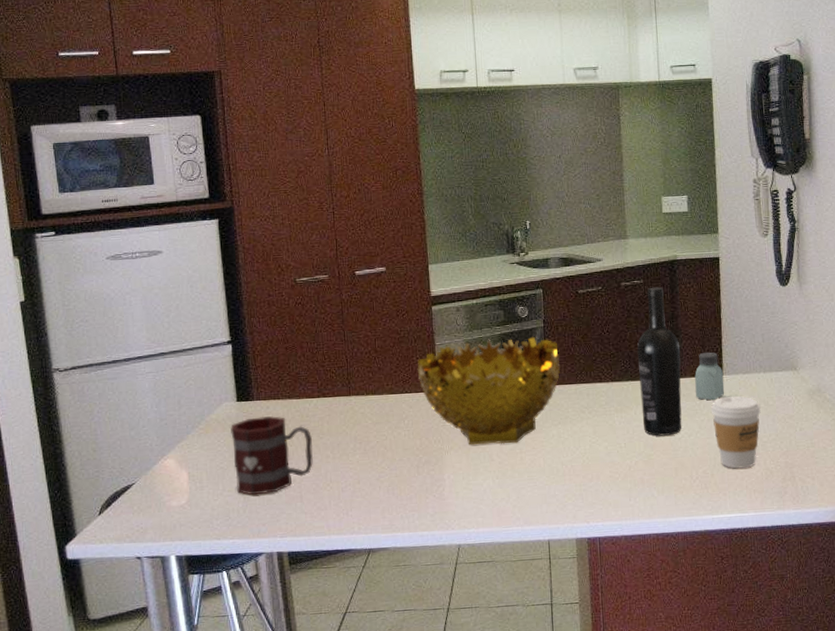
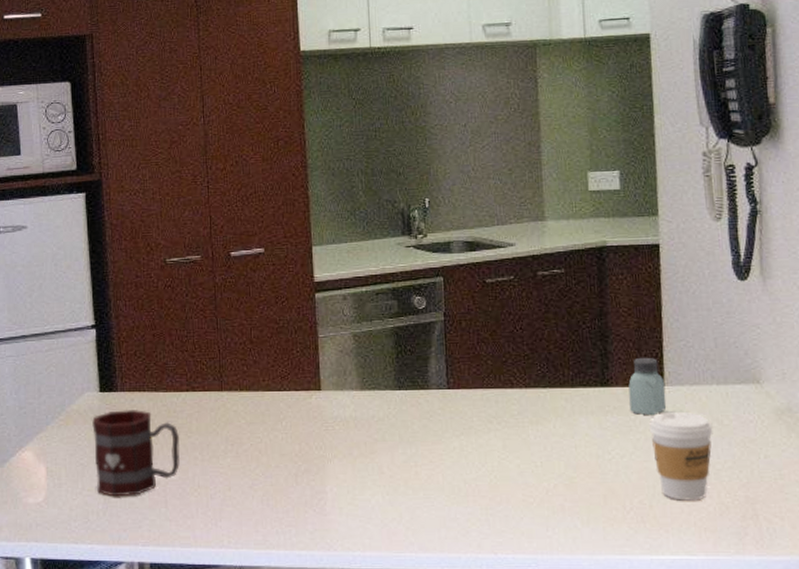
decorative bowl: present [417,337,561,445] -> none [297,332,464,455]
wine bottle: present [637,286,682,436] -> none [556,277,613,456]

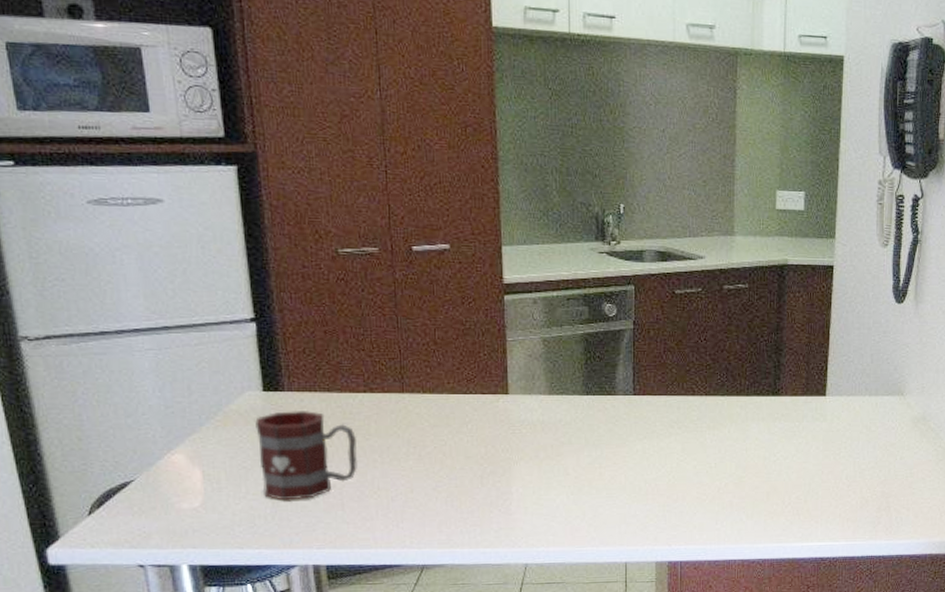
saltshaker: present [628,357,667,416] -> none [796,369,827,423]
coffee cup: present [649,411,713,501] -> none [811,419,862,496]

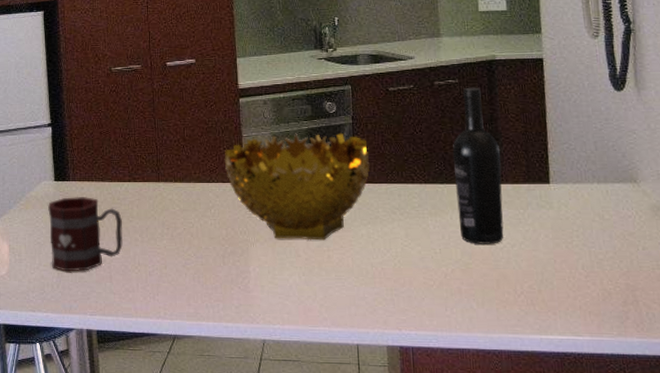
decorative bowl: none [484,338,650,457] -> present [224,133,370,241]
wine bottle: none [735,293,783,457] -> present [452,87,504,244]

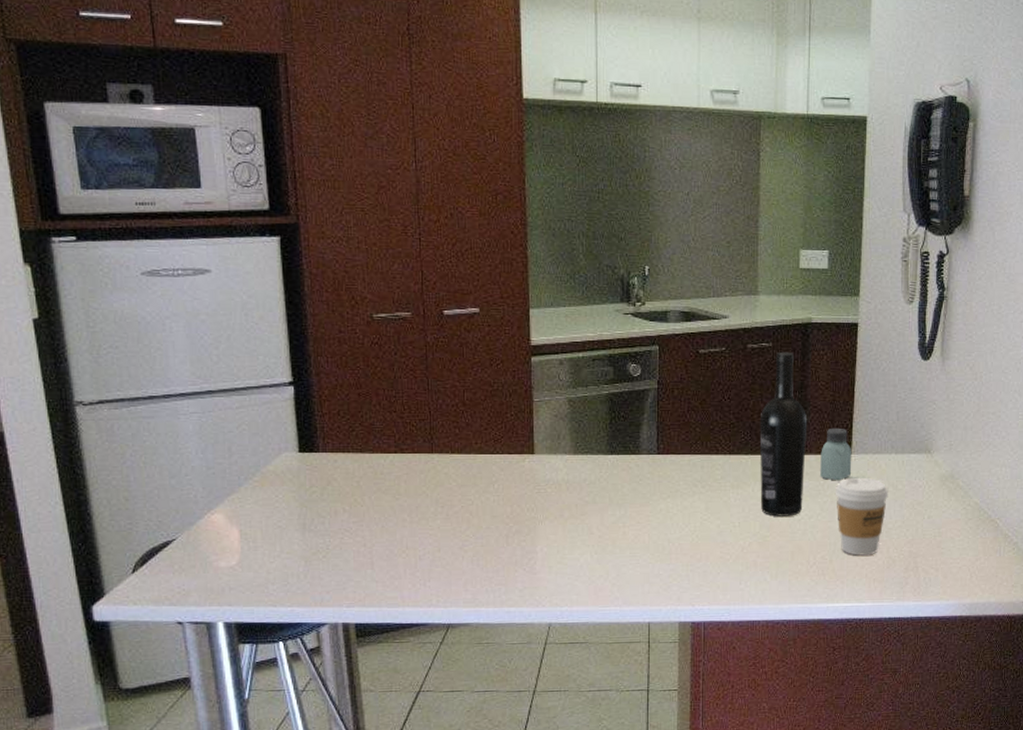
mug: present [48,197,124,272] -> none [291,471,388,559]
decorative bowl: present [224,133,370,241] -> none [511,398,674,517]
saltshaker: none [517,158,552,210] -> present [820,427,852,481]
coffee cup: none [537,206,595,287] -> present [836,477,889,556]

